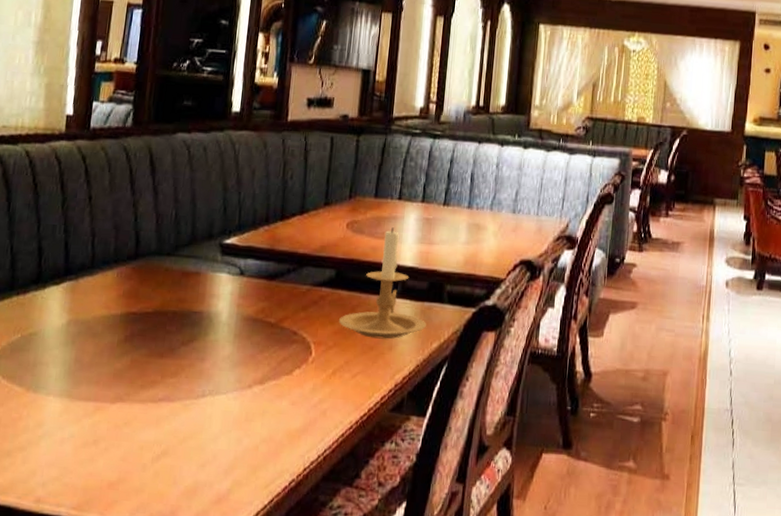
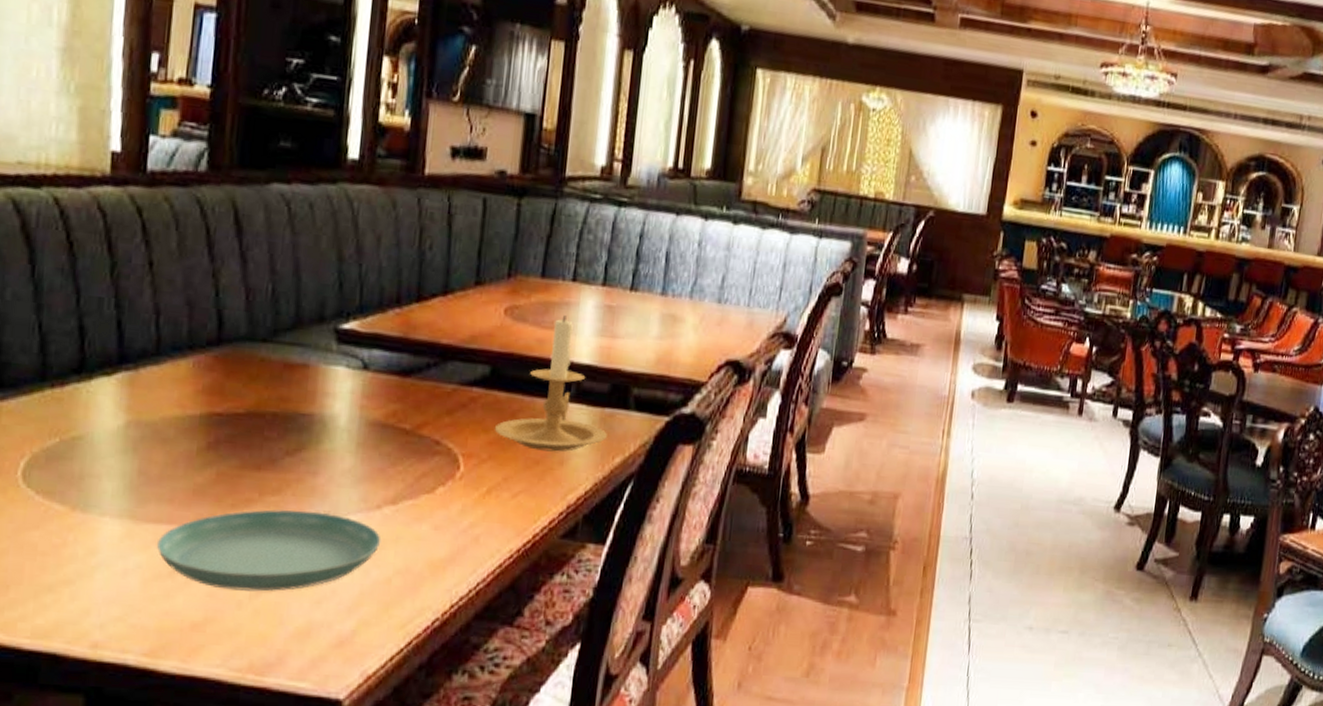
saucer: none [85,389,252,457] -> present [156,509,382,592]

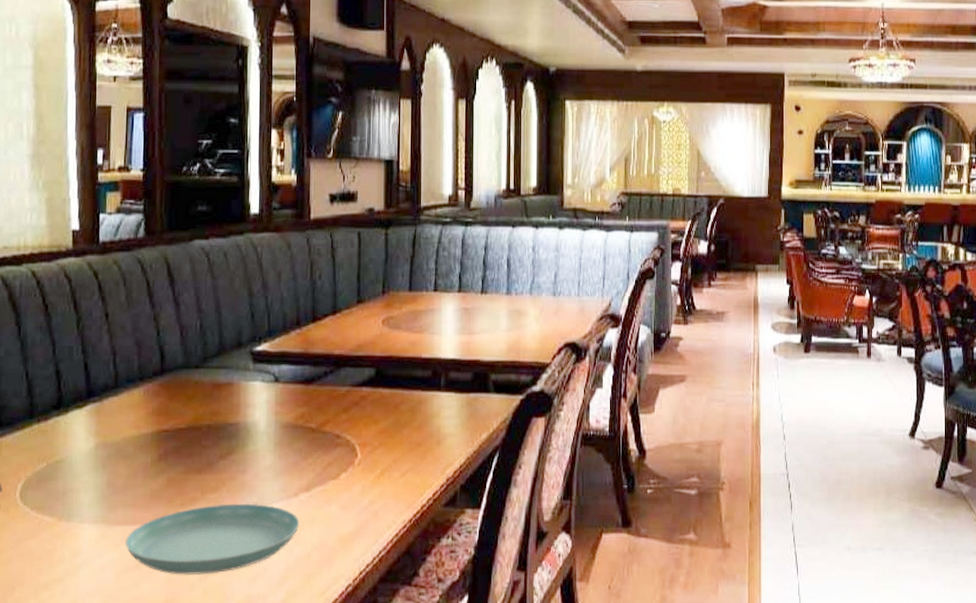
candle holder: present [494,315,607,452] -> none [382,320,473,435]

